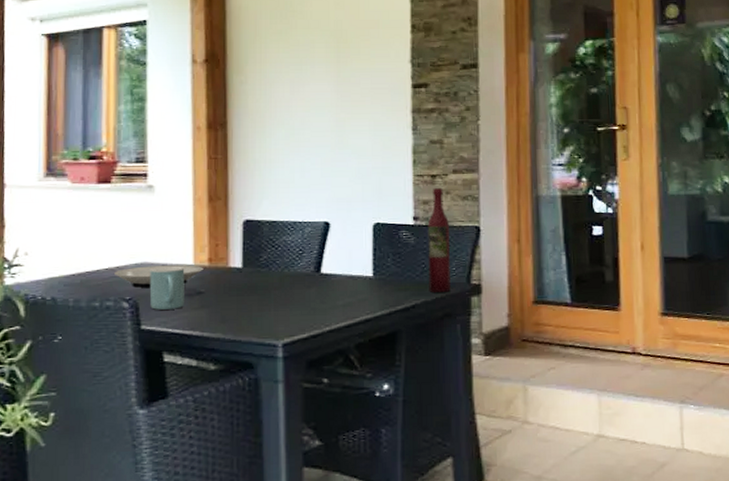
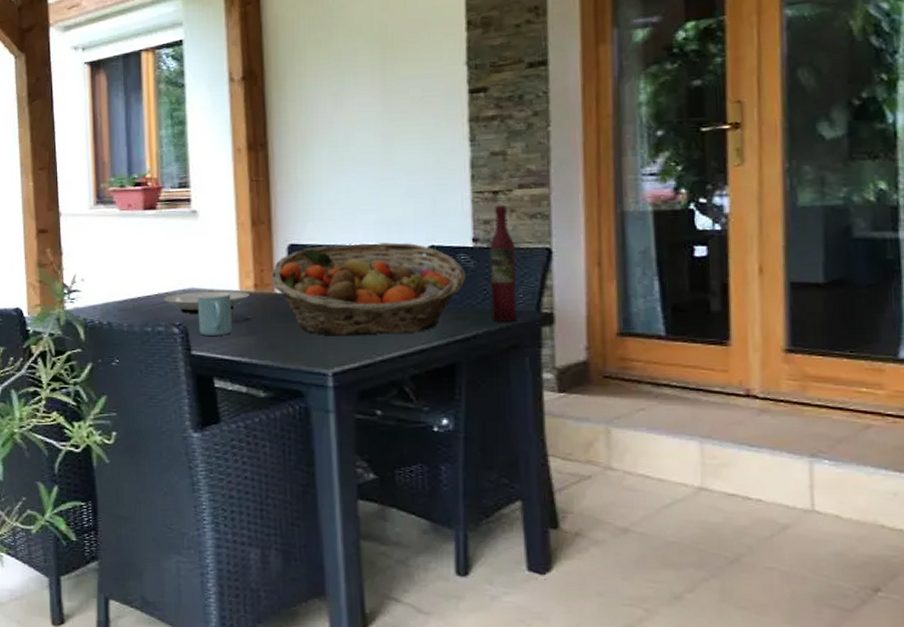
fruit basket: none [225,219,408,309] -> present [270,242,467,337]

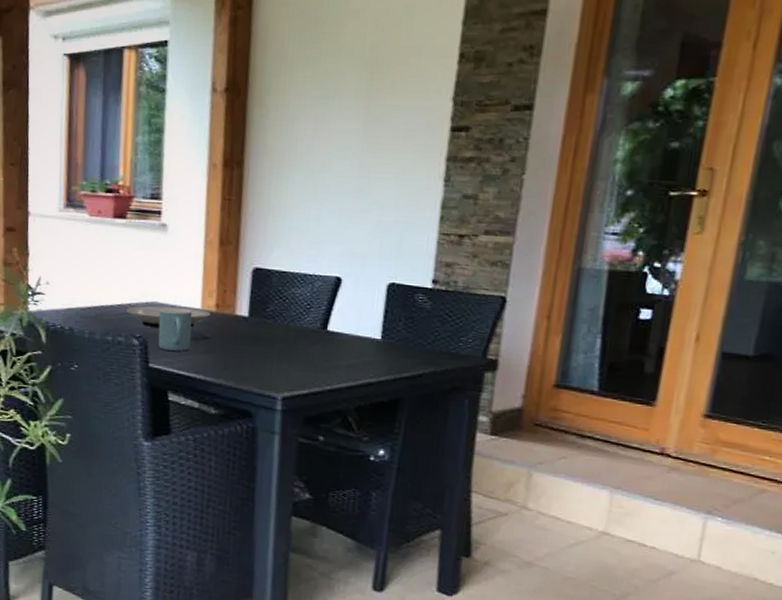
fruit basket: present [270,242,467,337] -> none [232,272,422,367]
wine bottle: present [489,204,518,323] -> none [439,249,472,364]

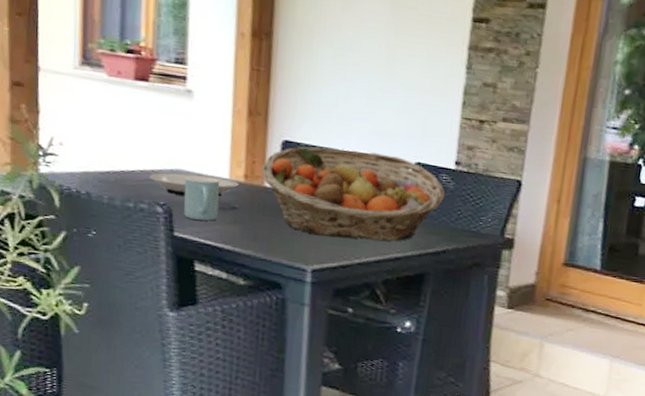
fruit basket: none [232,272,422,367] -> present [261,146,445,242]

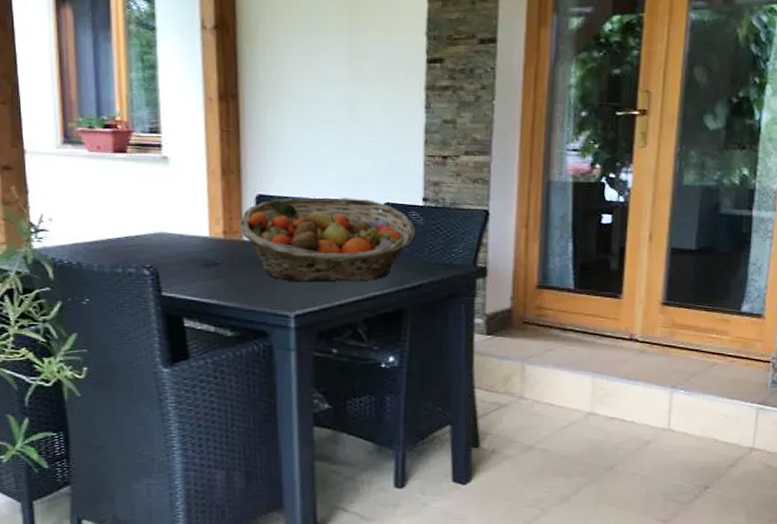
plate: present [149,173,239,197] -> none [135,236,219,256]
mug: present [183,176,220,221] -> none [168,237,201,278]

